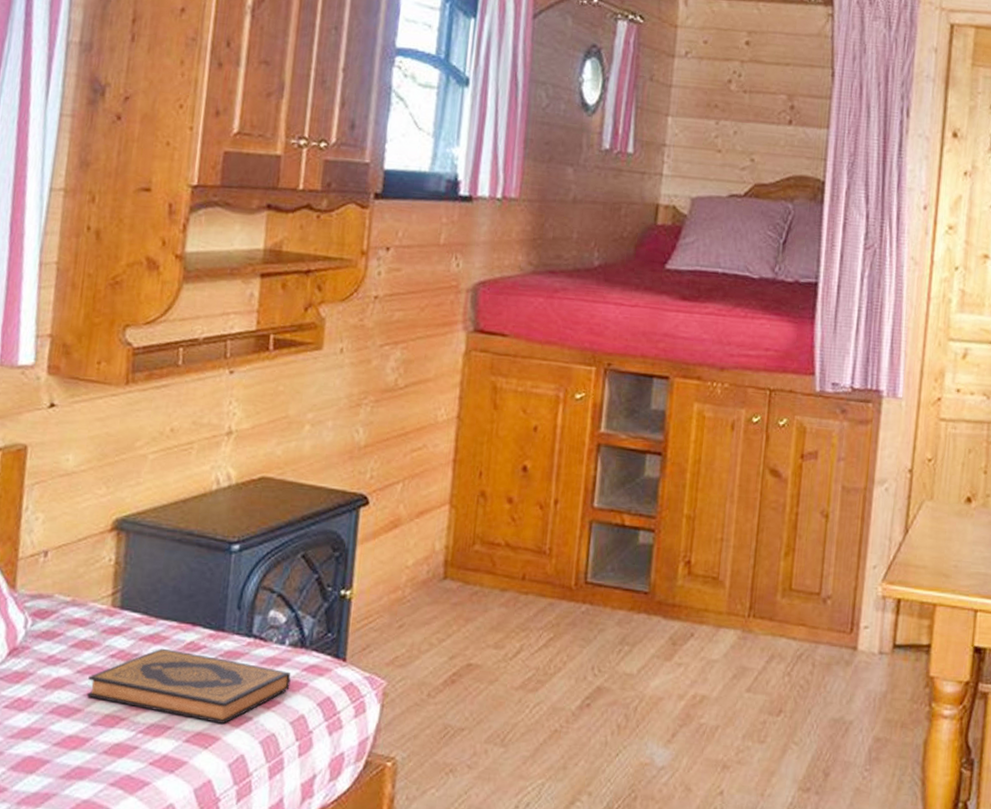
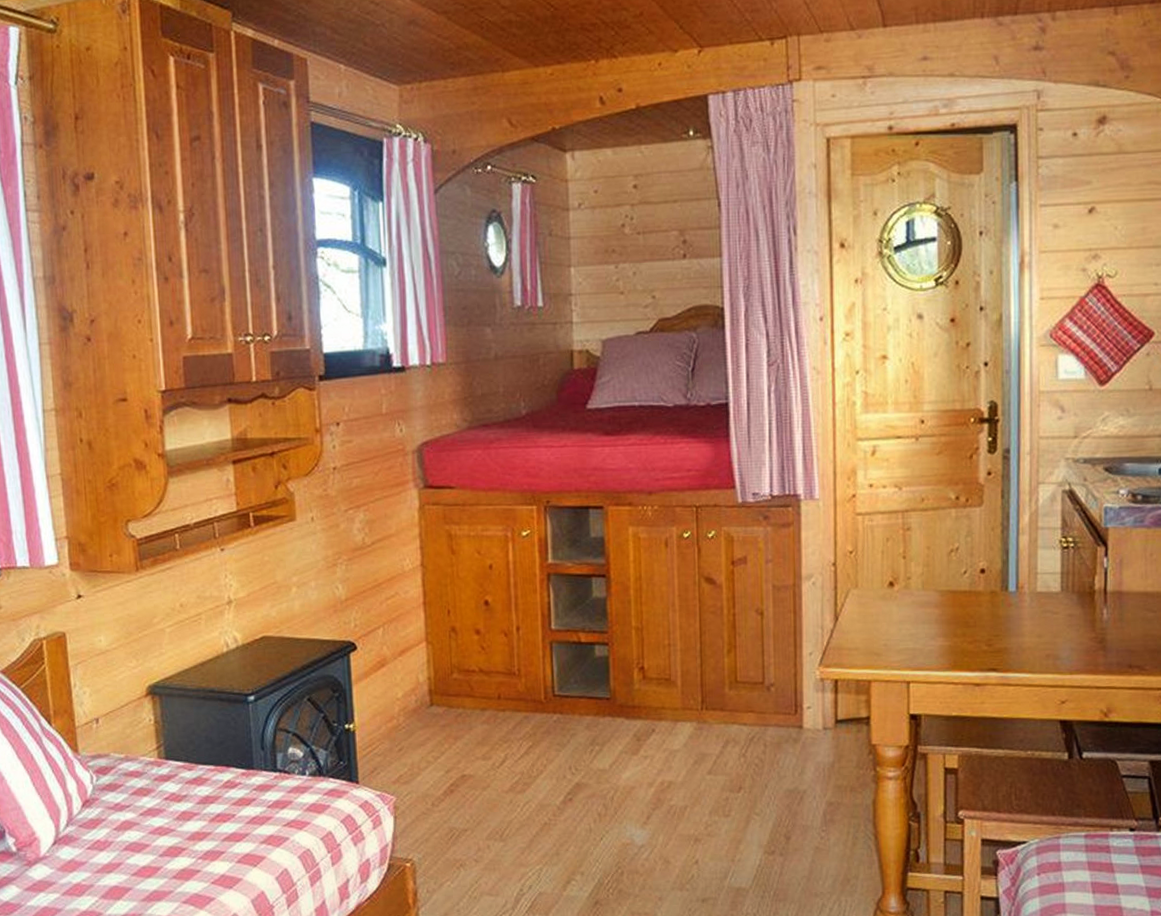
hardback book: present [86,648,291,724] -> none [150,788,316,845]

